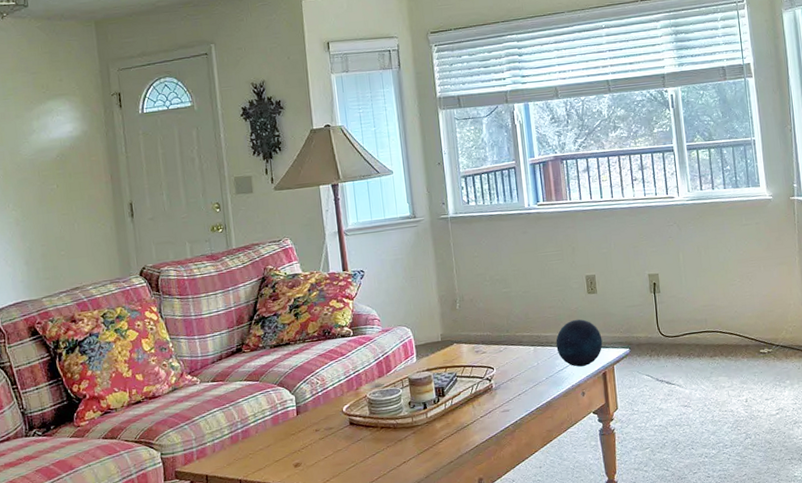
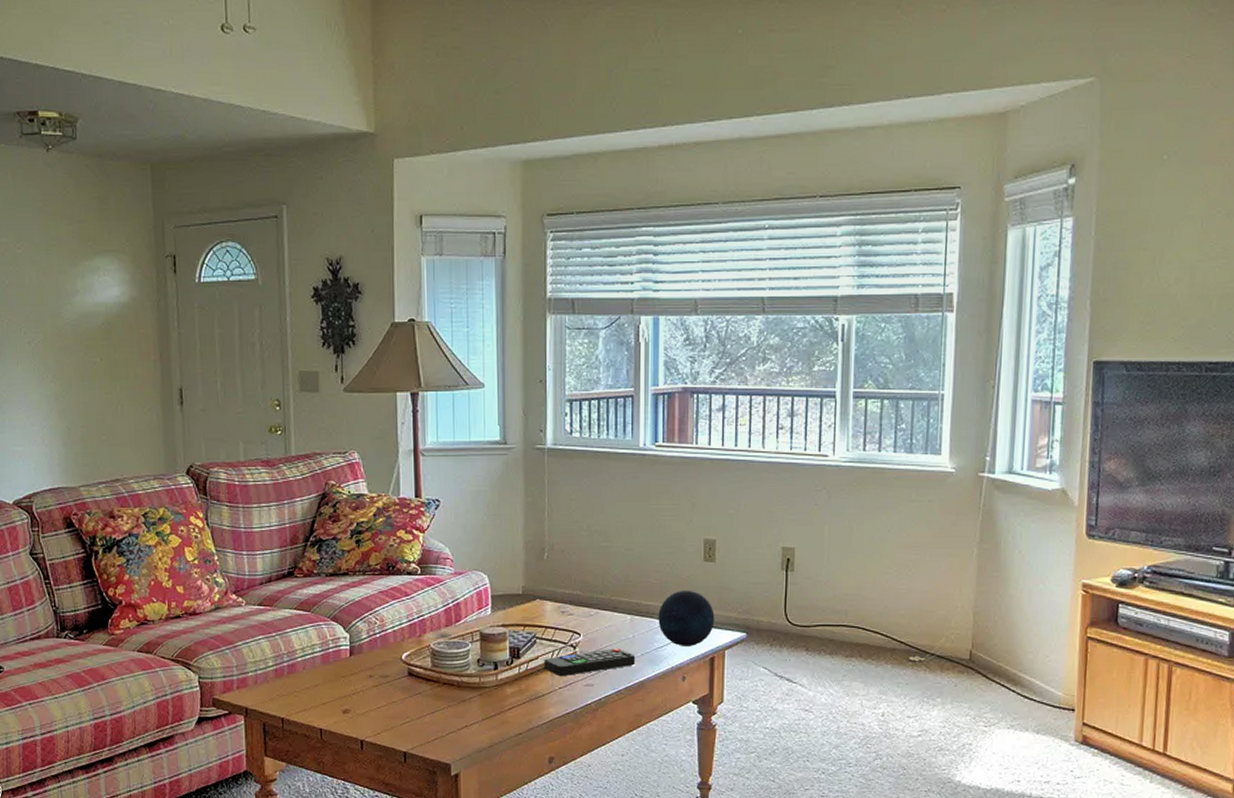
remote control: none [465,376,542,406] -> present [544,648,636,676]

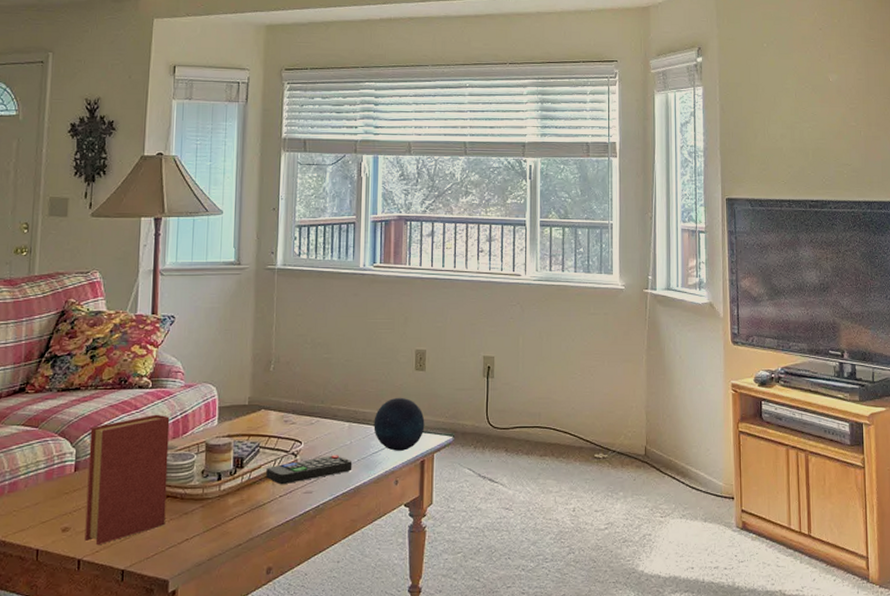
book: none [362,601,444,728] -> present [84,414,170,546]

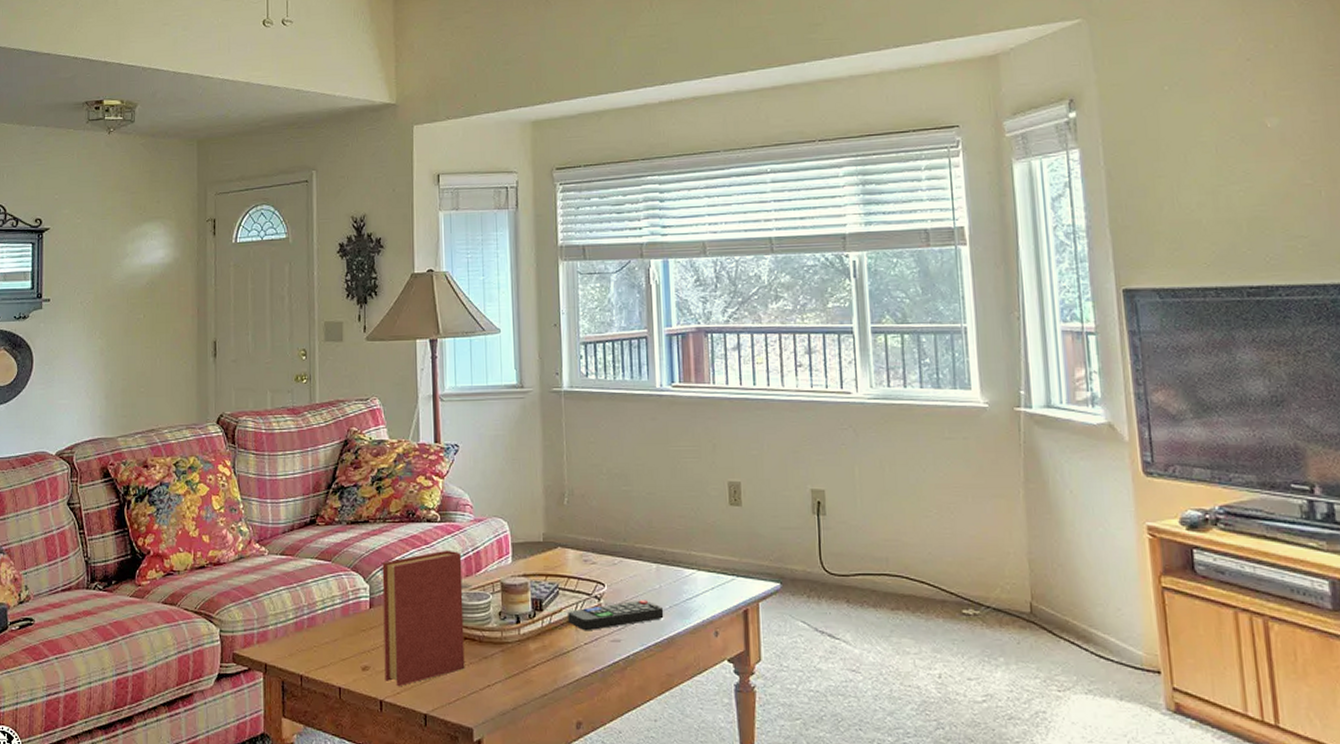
decorative orb: present [373,397,425,451] -> none [685,536,746,598]

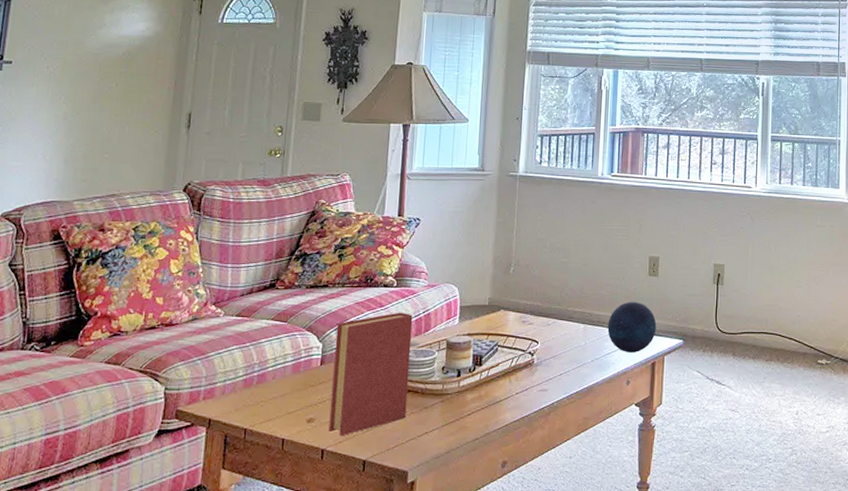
remote control: present [568,600,664,630] -> none [503,355,587,381]
decorative orb: none [685,536,746,598] -> present [607,301,657,353]

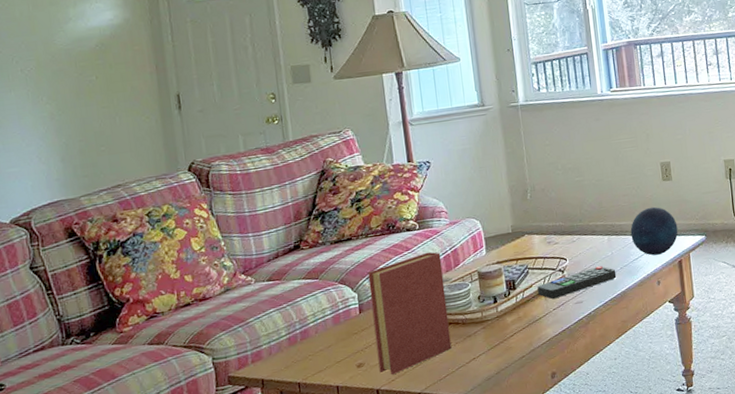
remote control: none [503,355,587,381] -> present [537,266,617,299]

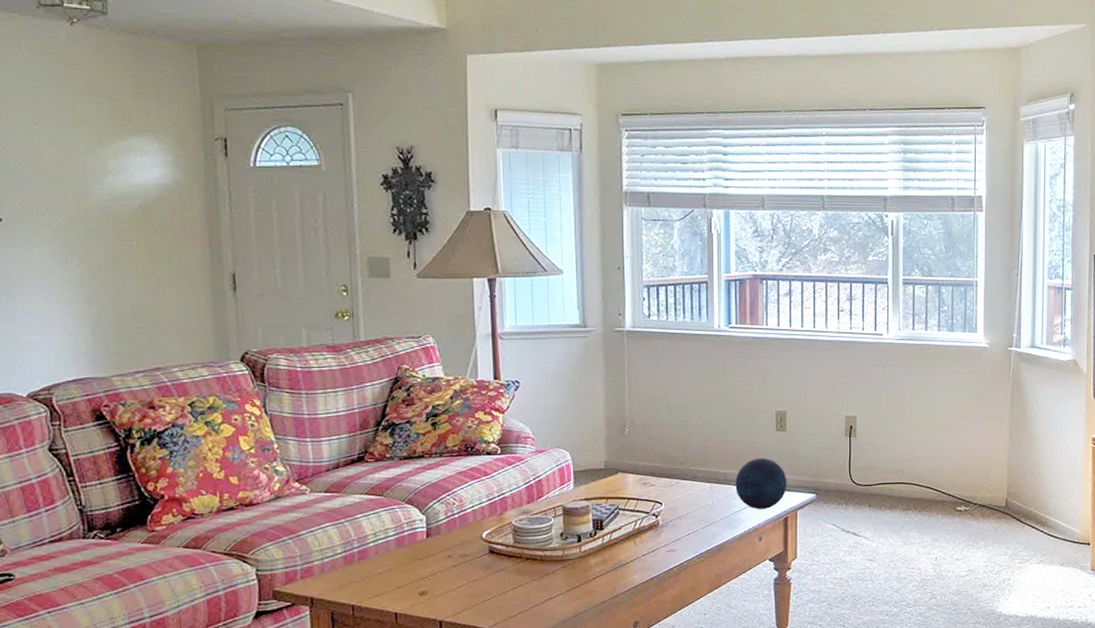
book: present [367,252,452,375] -> none [439,479,527,607]
remote control: present [537,266,617,299] -> none [627,514,715,544]

